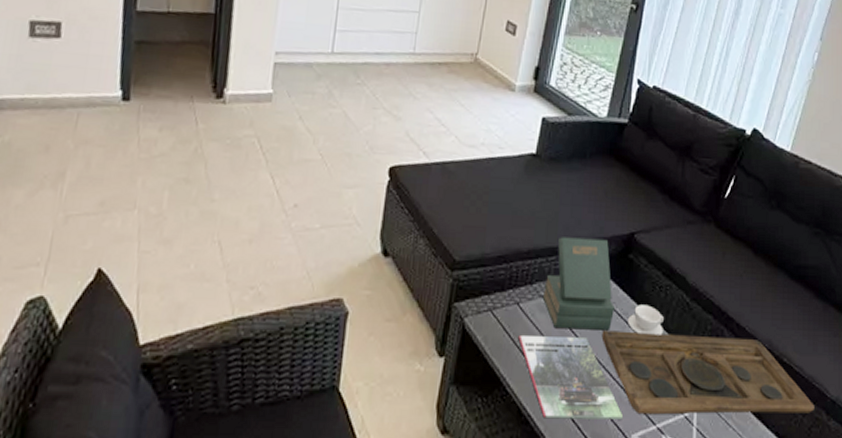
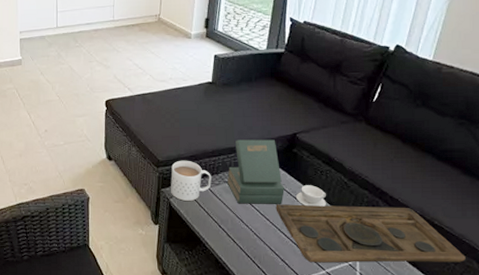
mug: none [465,261,523,322] -> present [170,160,211,201]
magazine: present [518,334,624,419] -> none [211,208,298,266]

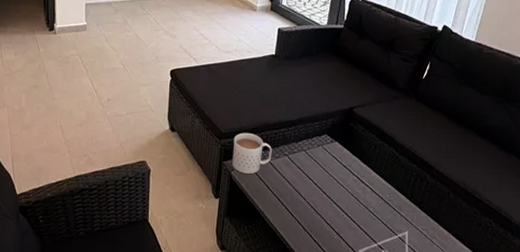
book: present [226,139,284,204] -> none [286,113,341,178]
decorative tray: present [275,204,466,263] -> none [332,178,502,236]
teacup: present [296,185,326,207] -> none [352,159,379,180]

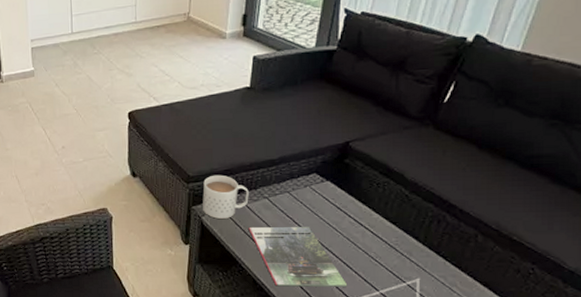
magazine: none [271,182,352,239] -> present [248,226,348,287]

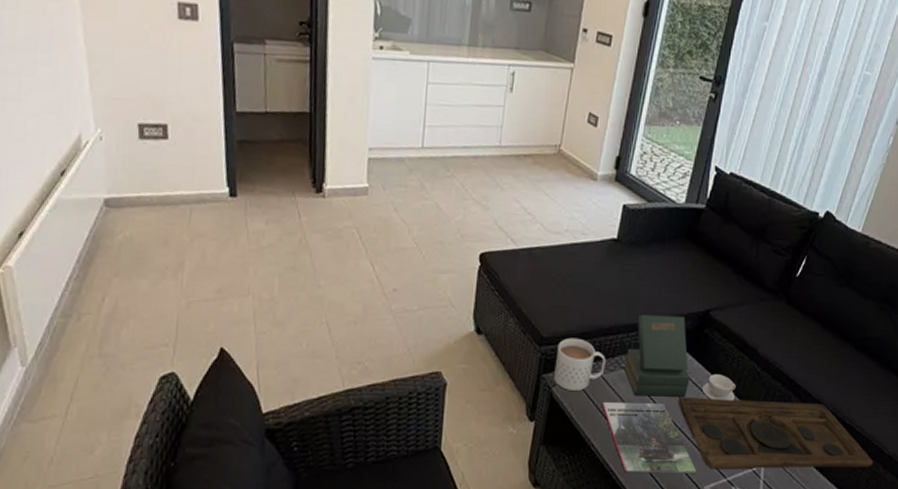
book: none [266,149,334,221] -> present [623,314,690,397]
decorative tray: none [323,220,549,284] -> present [678,397,873,470]
teacup: none [347,199,382,223] -> present [702,374,736,401]

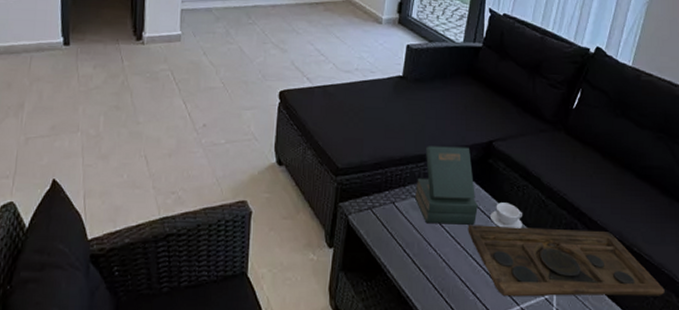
mug: present [553,337,606,391] -> none [349,168,397,219]
magazine: present [601,401,697,474] -> none [395,229,491,301]

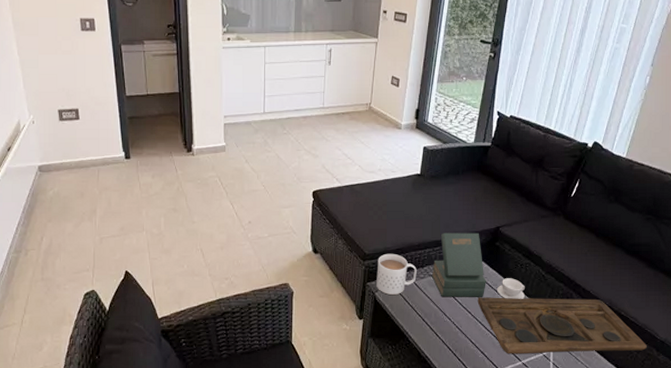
mug: none [349,168,397,219] -> present [375,253,417,295]

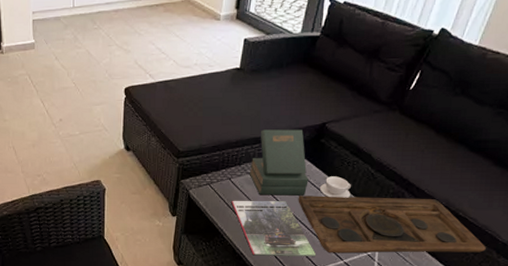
mug: present [375,253,417,295] -> none [190,151,234,192]
magazine: none [415,302,497,359] -> present [231,200,317,256]

